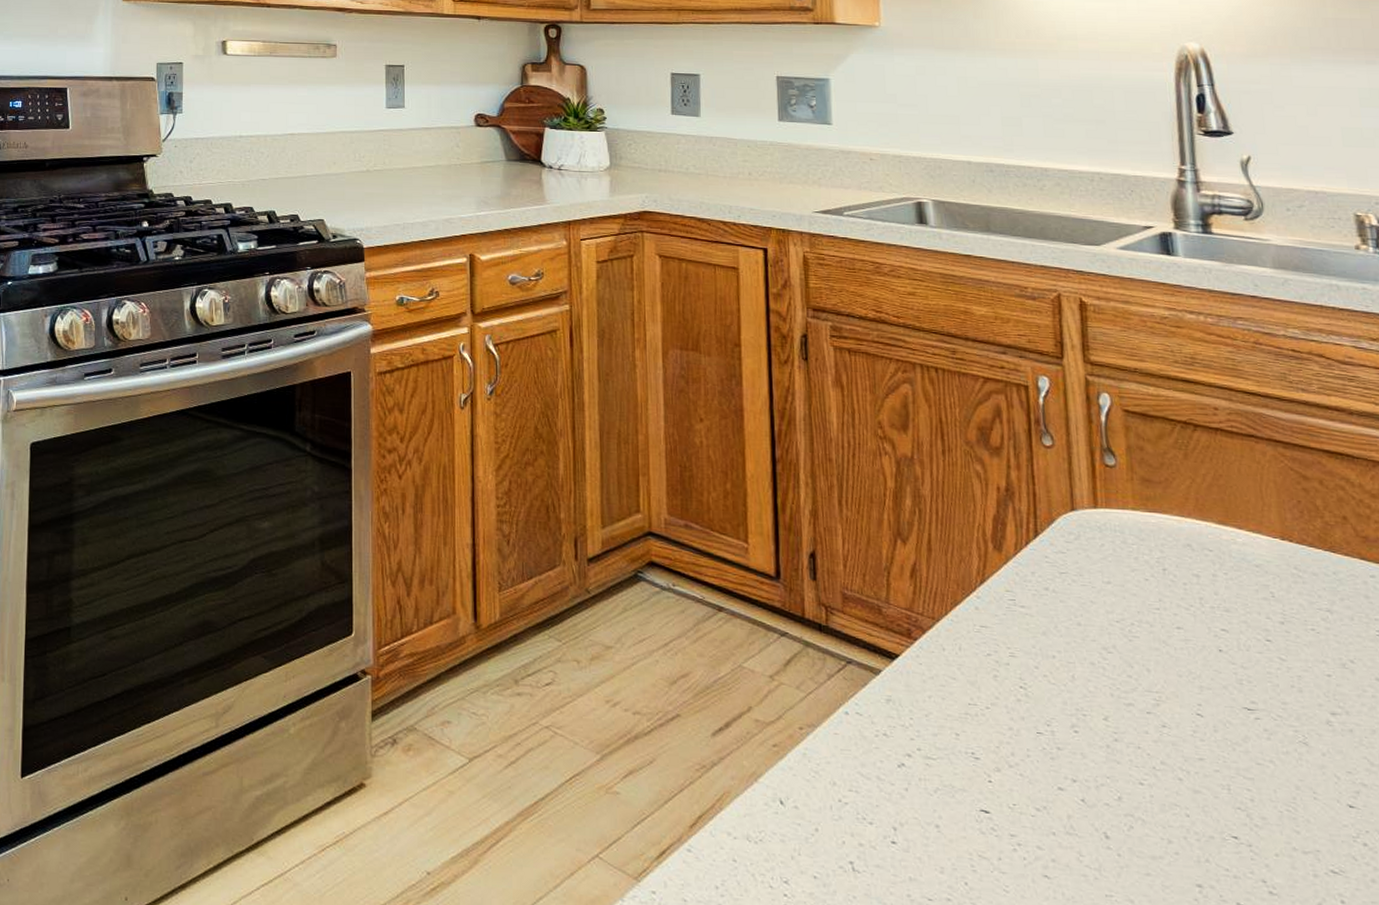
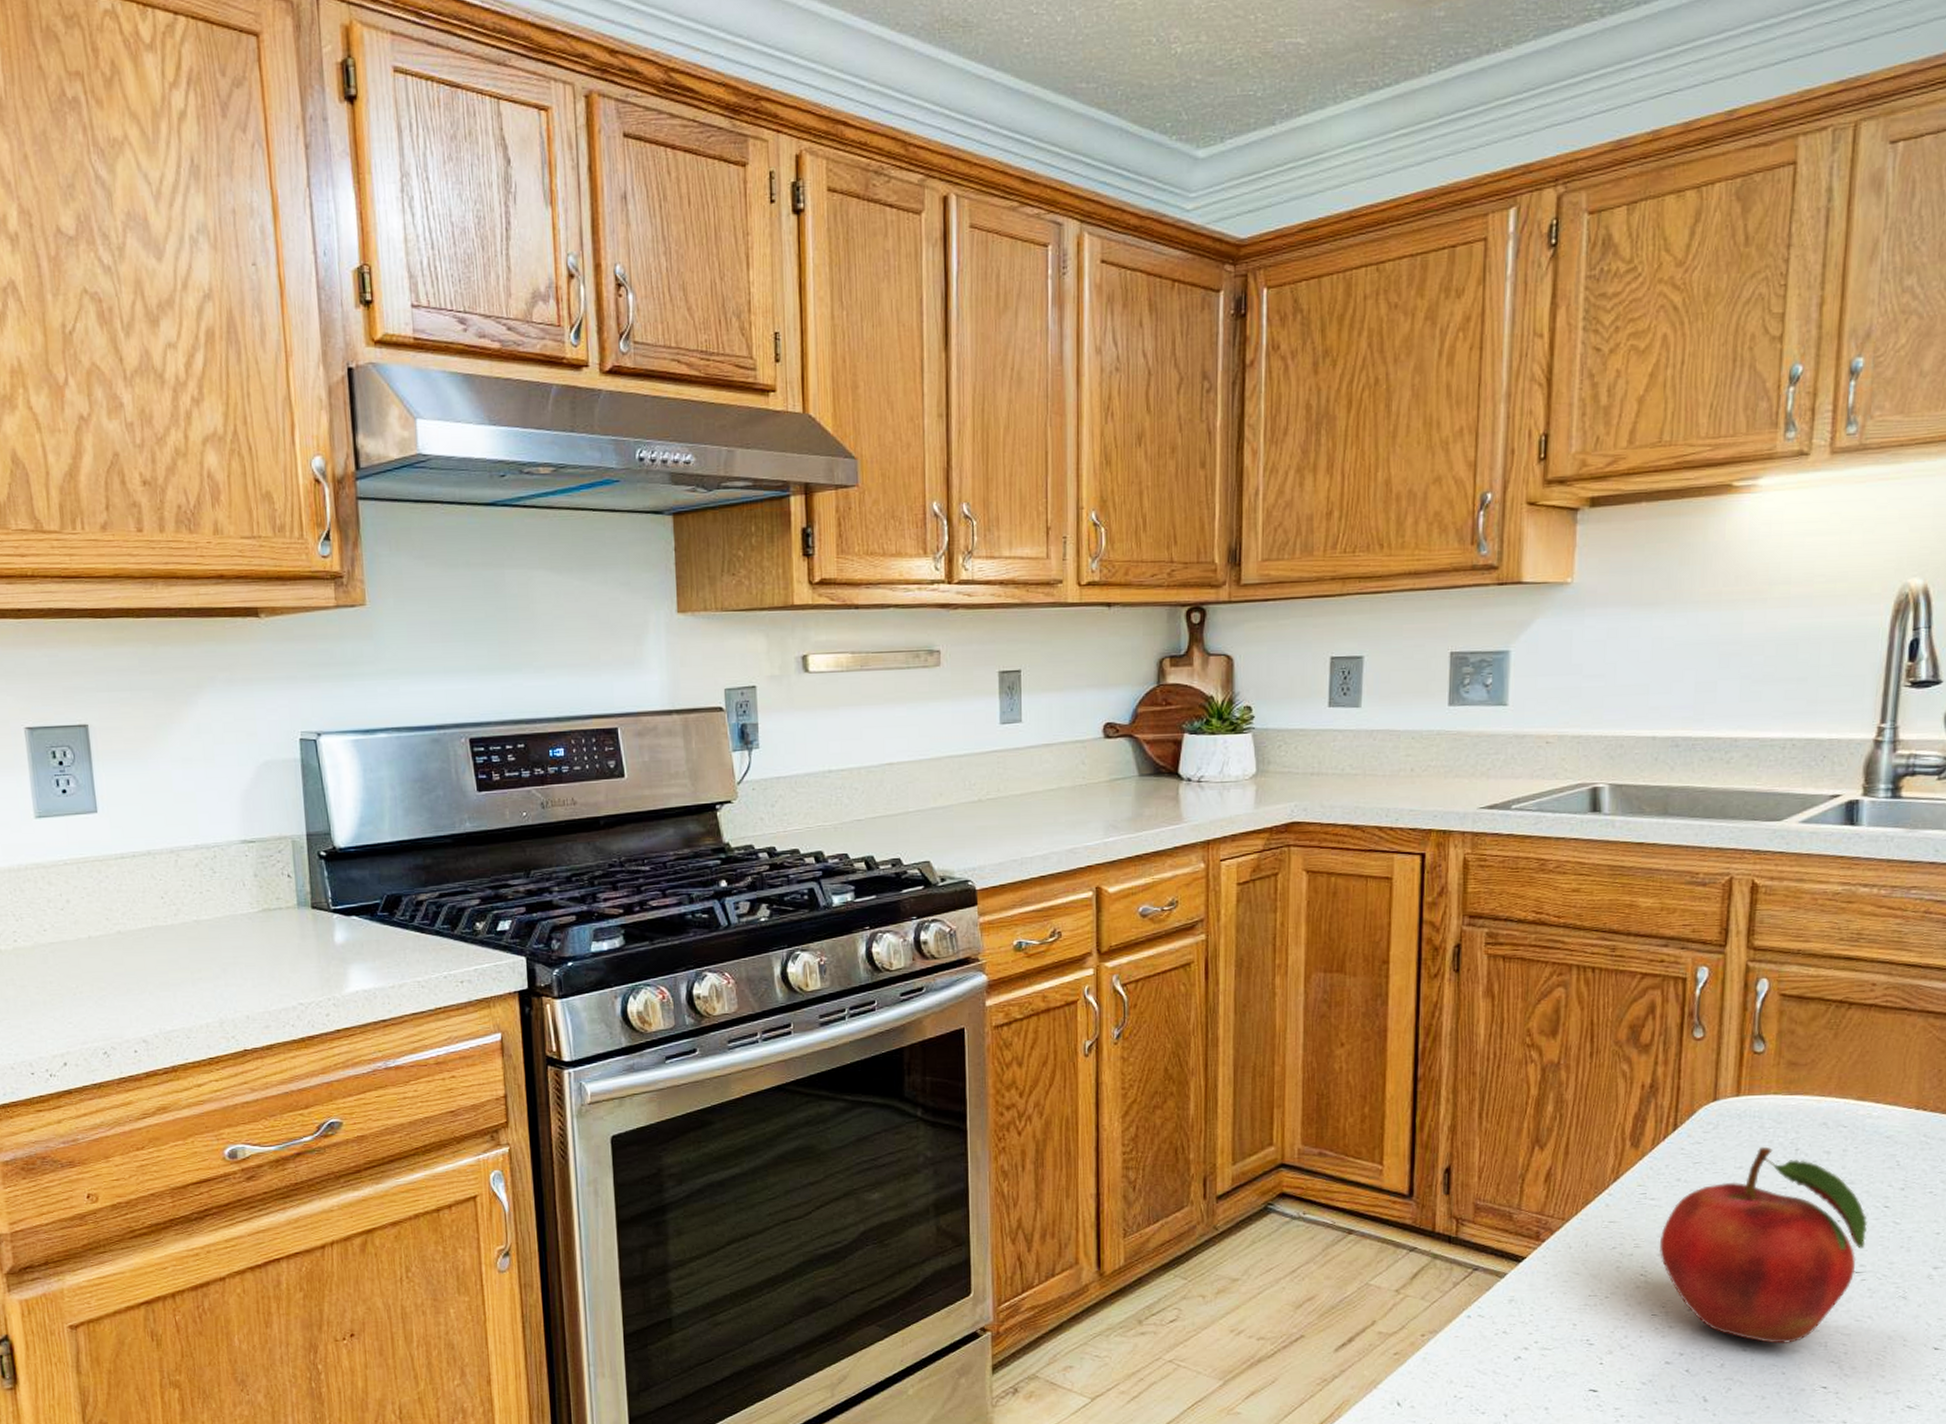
fruit: none [1035,563,1253,782] -> present [1660,1146,1867,1344]

